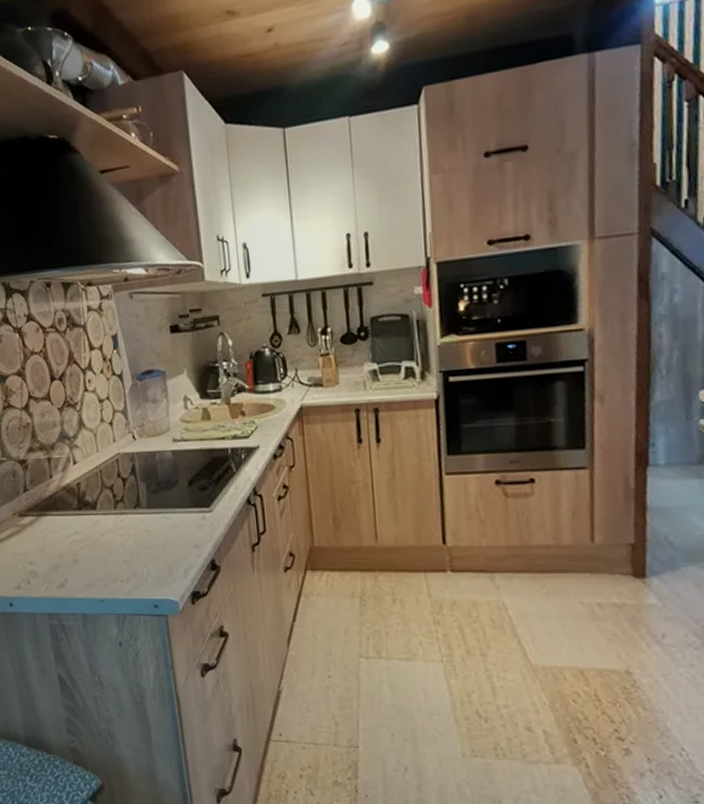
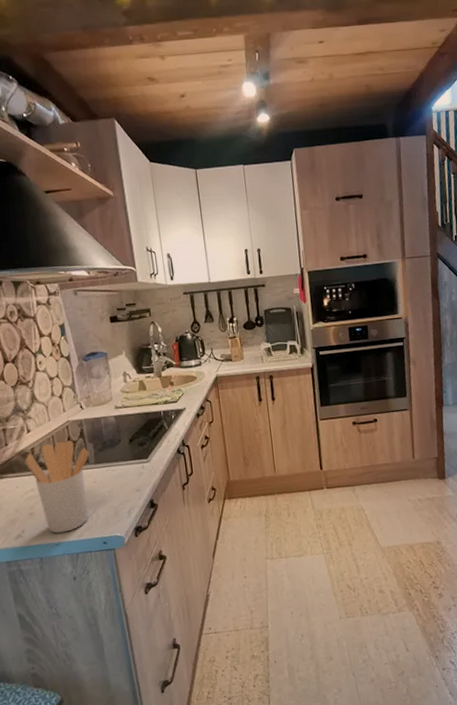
utensil holder: none [70,476,142,588] -> present [25,440,90,534]

